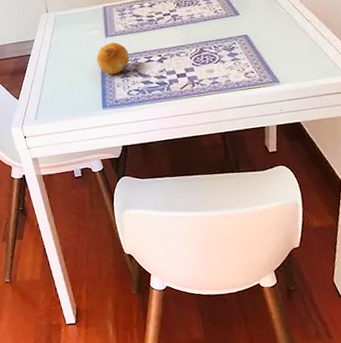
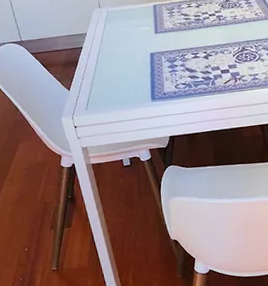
fruit: present [96,42,129,75] -> none [146,39,177,69]

